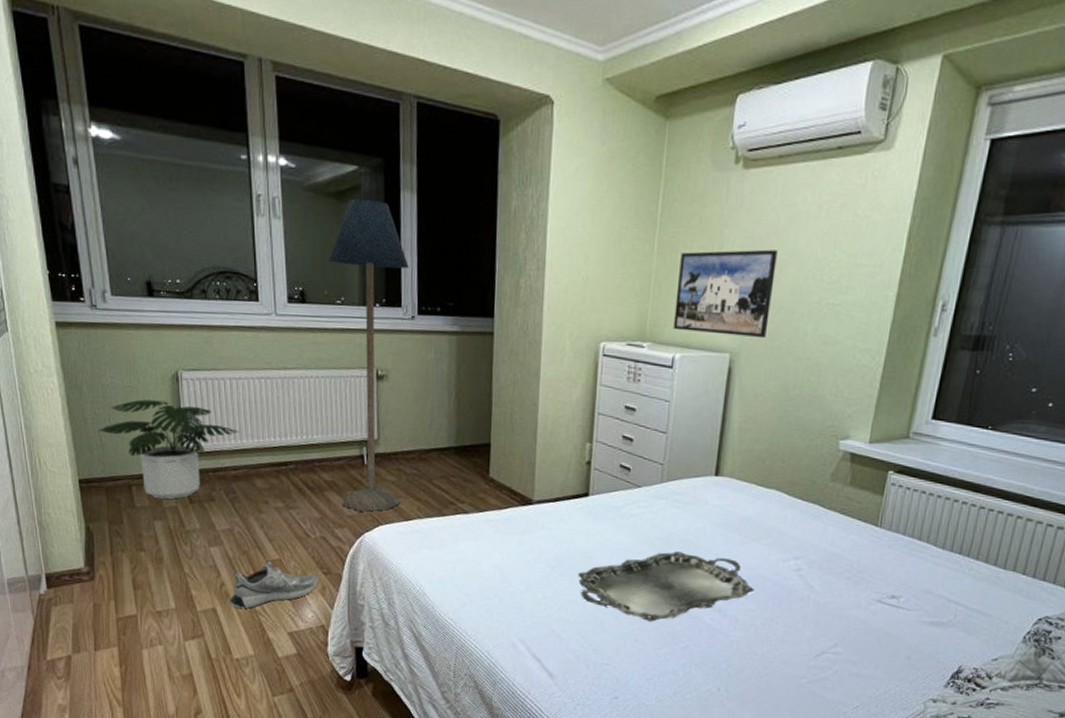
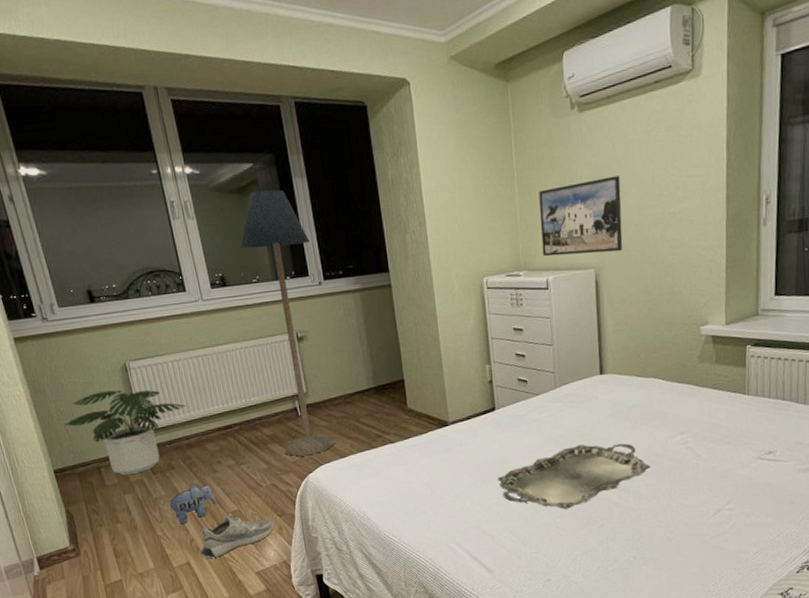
plush toy: none [200,522,257,565] -> present [166,485,217,525]

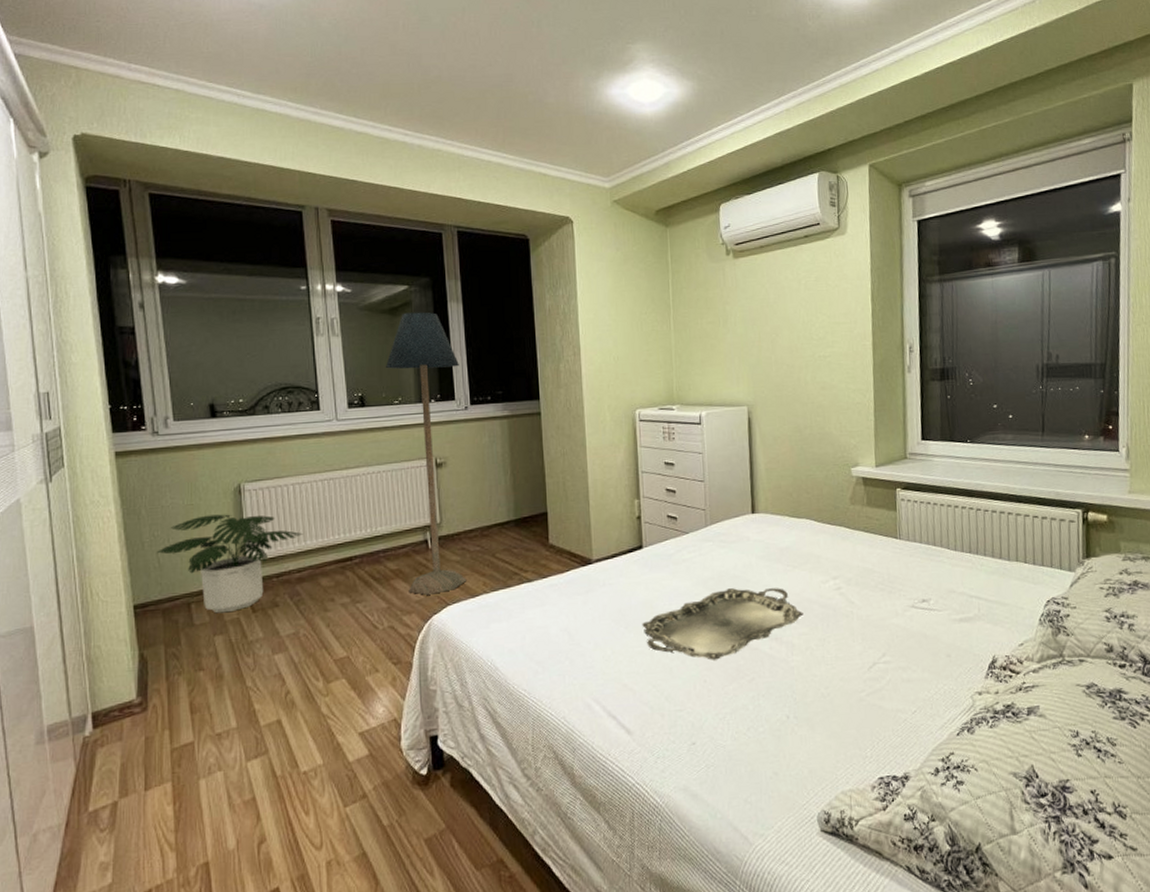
plush toy: present [166,485,217,525] -> none [263,626,323,673]
sneaker: present [201,512,275,559] -> none [296,659,389,716]
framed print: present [539,175,623,257] -> none [694,318,775,392]

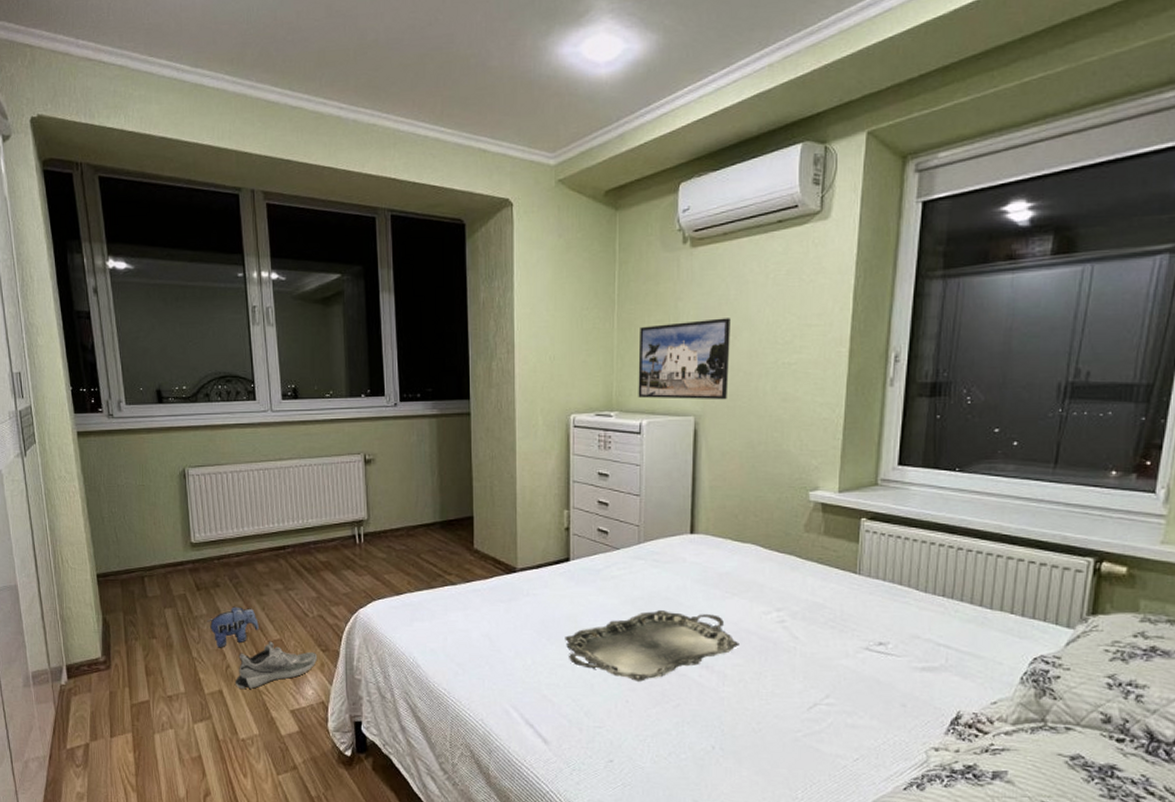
potted plant: present [157,514,303,614] -> none [115,496,241,588]
plush toy: none [263,626,323,673] -> present [206,606,259,648]
sneaker: none [296,659,389,716] -> present [235,641,318,690]
floor lamp: present [385,312,467,595] -> none [317,302,392,589]
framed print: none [694,318,775,392] -> present [638,318,731,400]

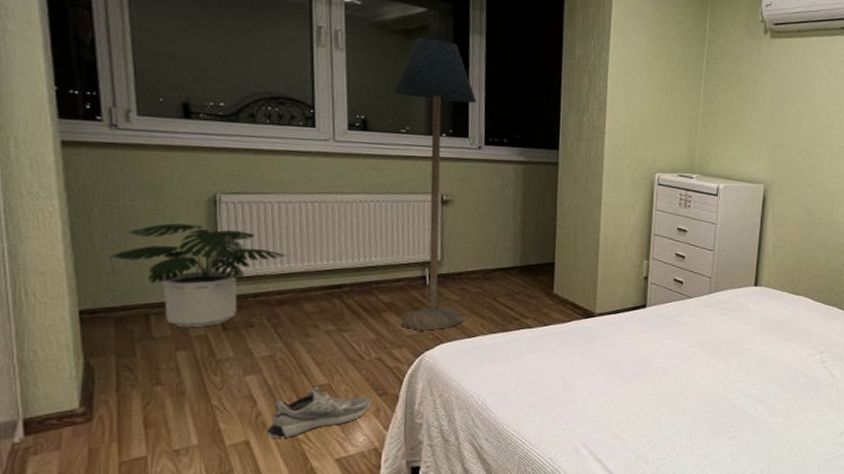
potted plant: none [115,496,241,588] -> present [111,223,287,328]
plush toy: present [206,606,259,648] -> none [233,349,302,395]
floor lamp: none [317,302,392,589] -> present [393,37,476,331]
serving tray: present [565,610,739,682] -> none [637,353,789,416]
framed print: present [638,318,731,400] -> none [717,101,799,173]

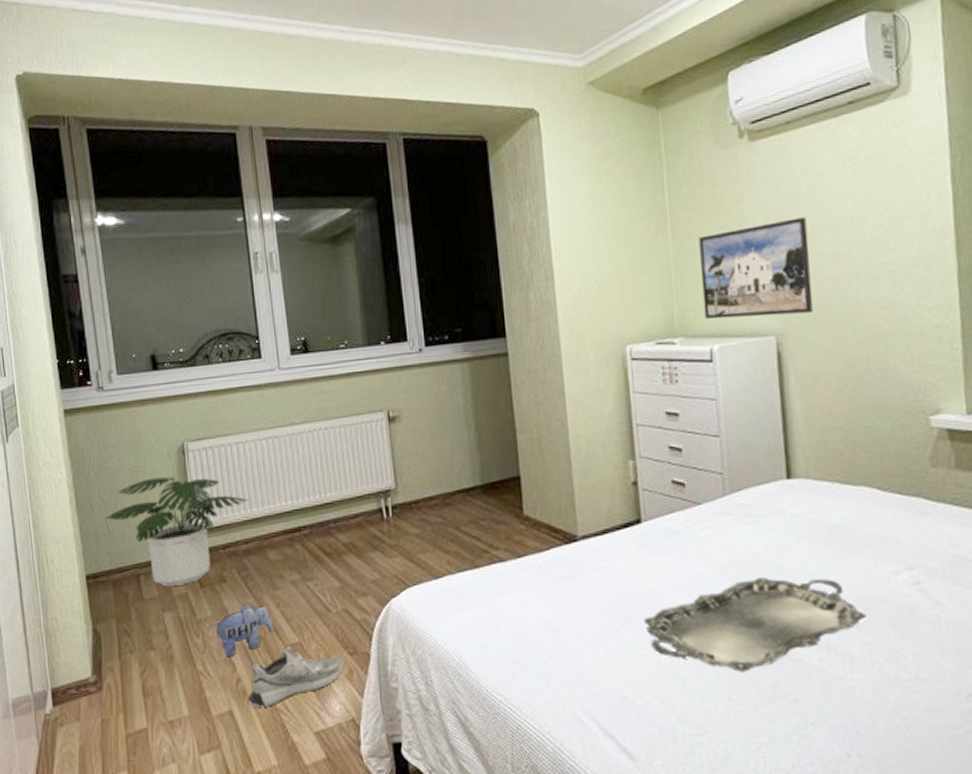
plush toy: none [233,349,302,395] -> present [212,605,274,658]
floor lamp: present [393,37,476,331] -> none [328,238,428,574]
serving tray: none [637,353,789,416] -> present [644,578,866,672]
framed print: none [717,101,799,173] -> present [699,217,813,320]

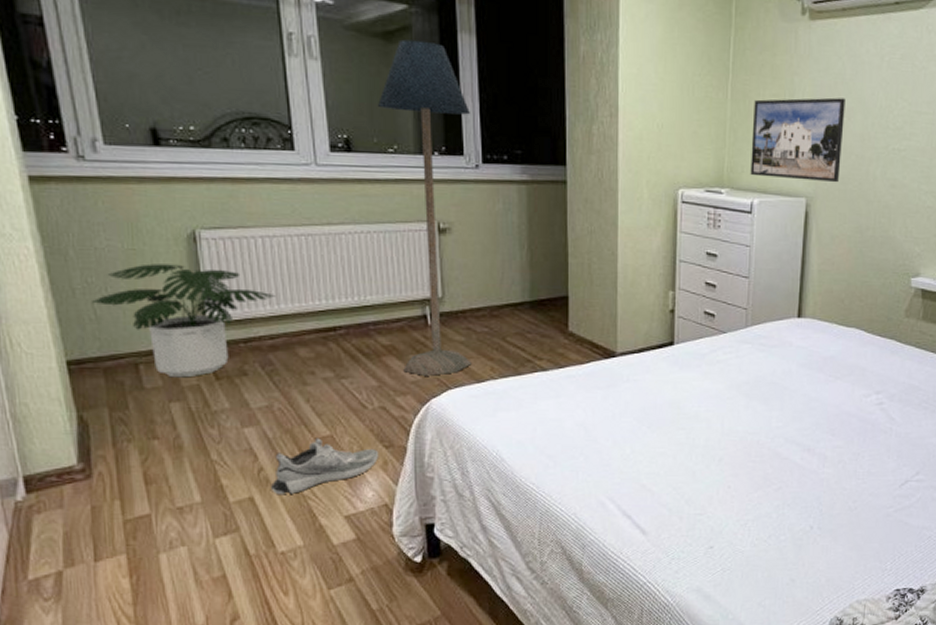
plush toy: present [212,605,274,658] -> none [230,398,302,448]
floor lamp: none [328,238,428,574] -> present [377,39,472,376]
serving tray: present [644,578,866,672] -> none [667,395,840,467]

